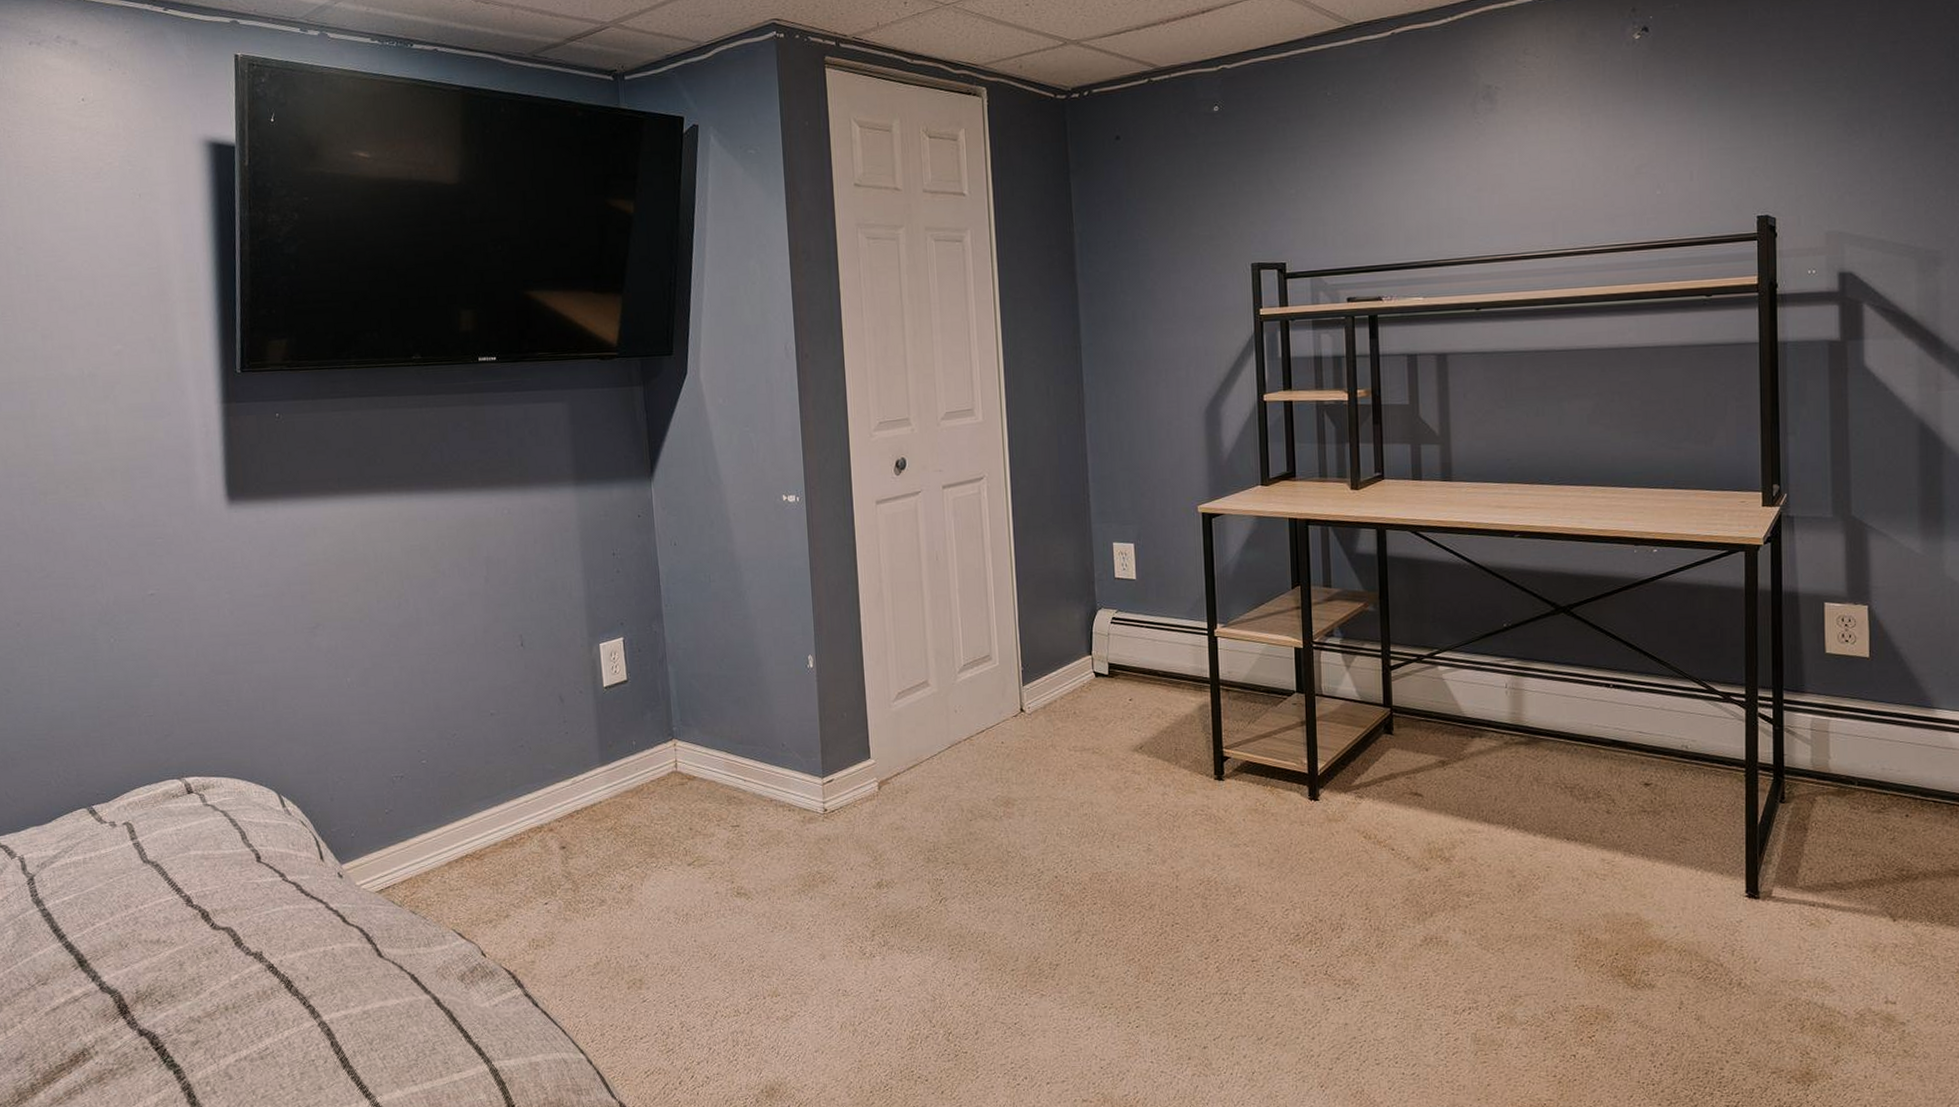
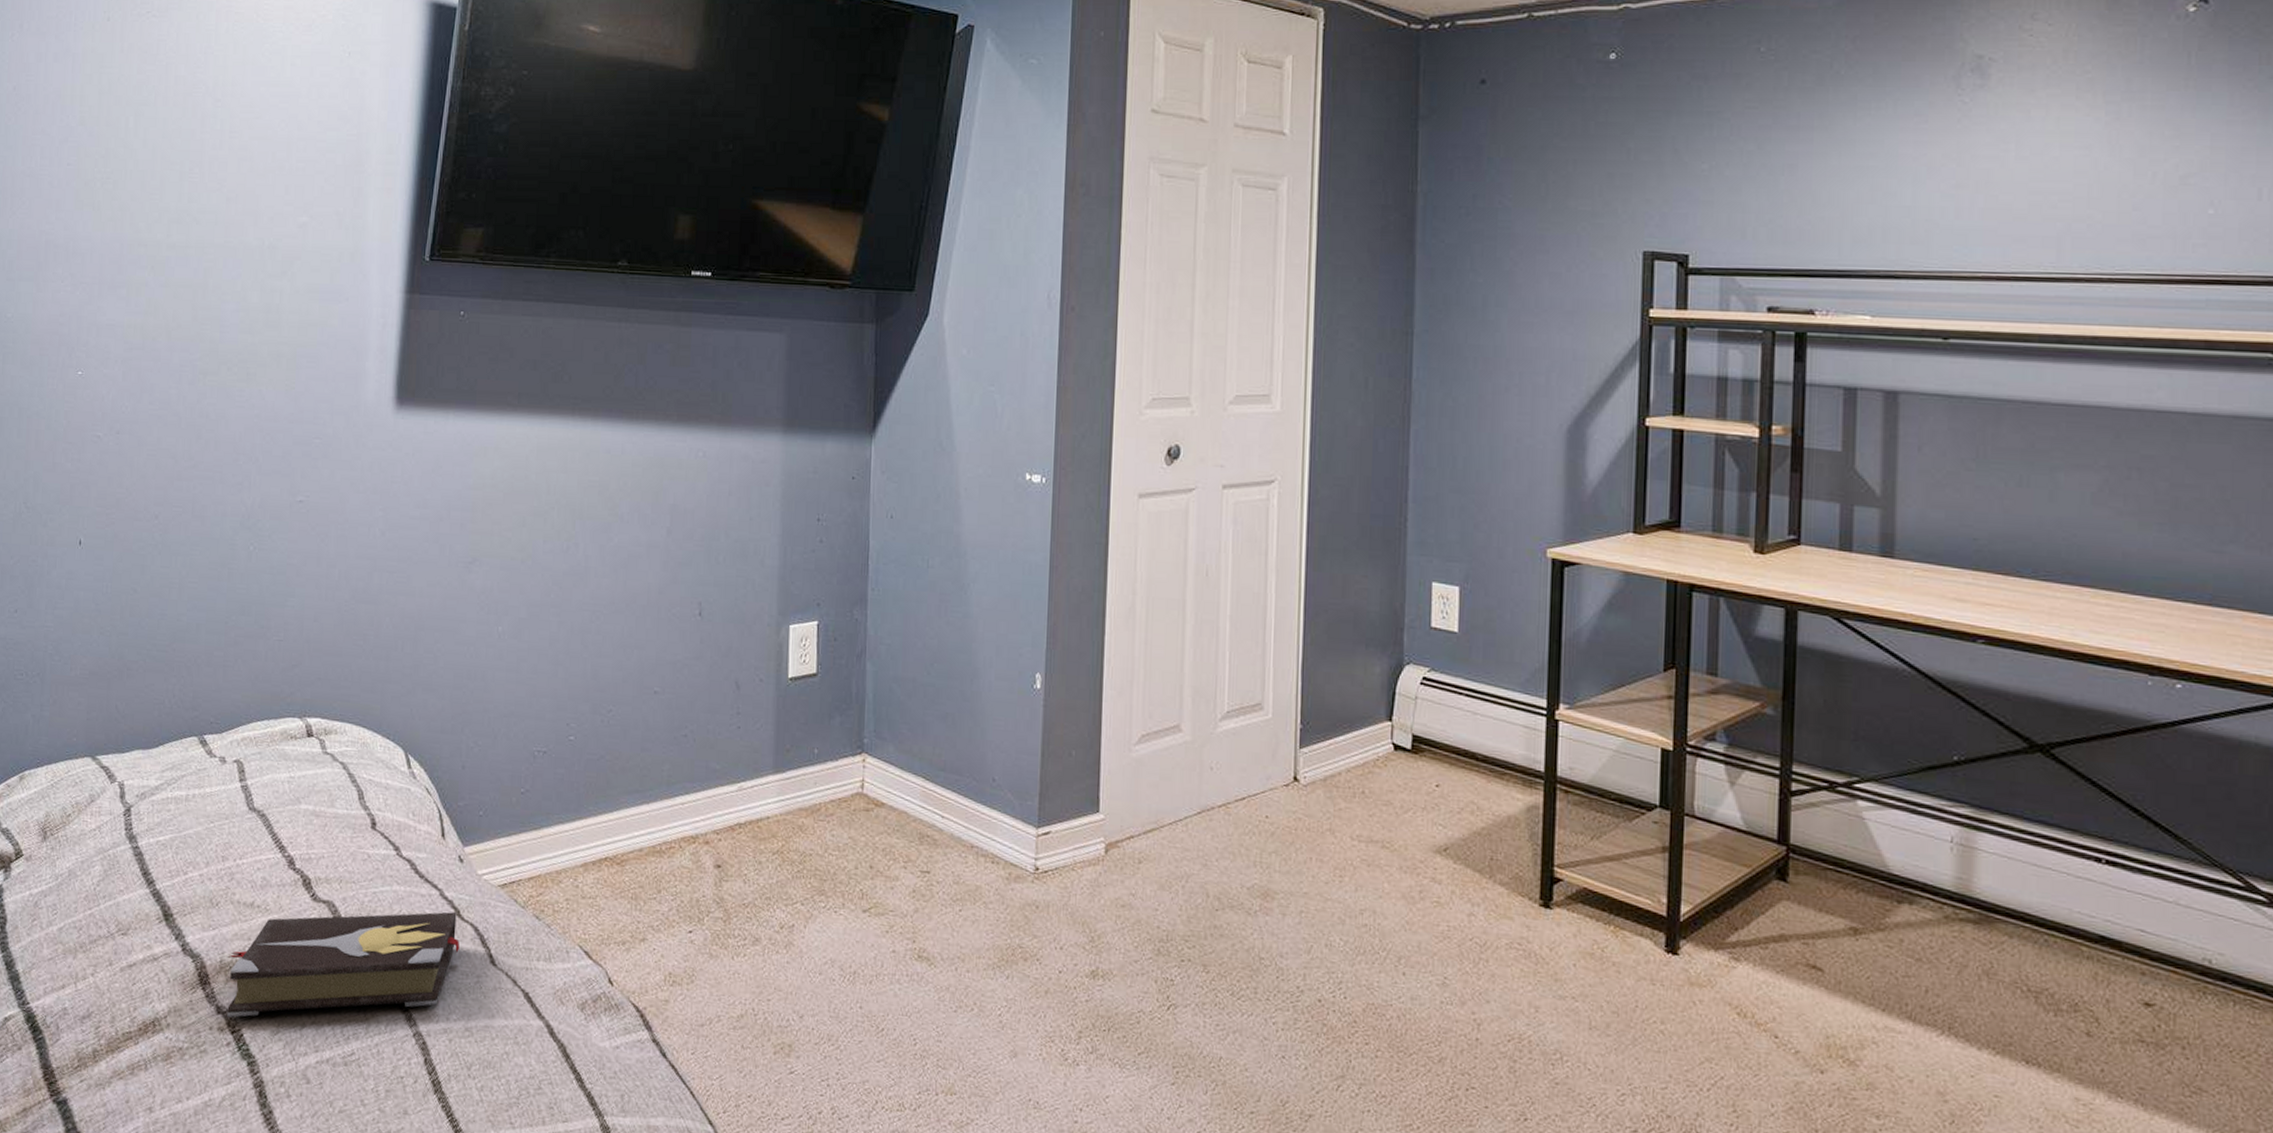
hardback book: none [141,919,350,1037] -> present [226,911,460,1018]

